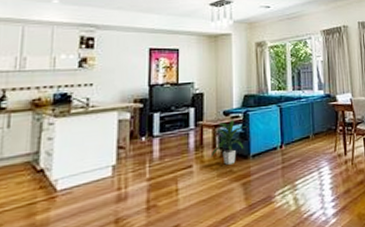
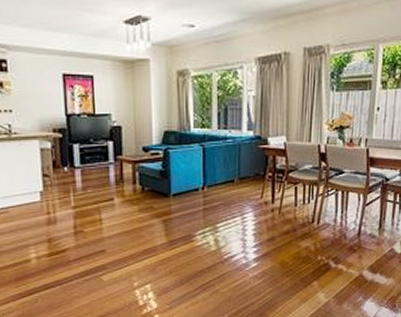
indoor plant: present [210,119,247,165] -> none [131,156,167,201]

